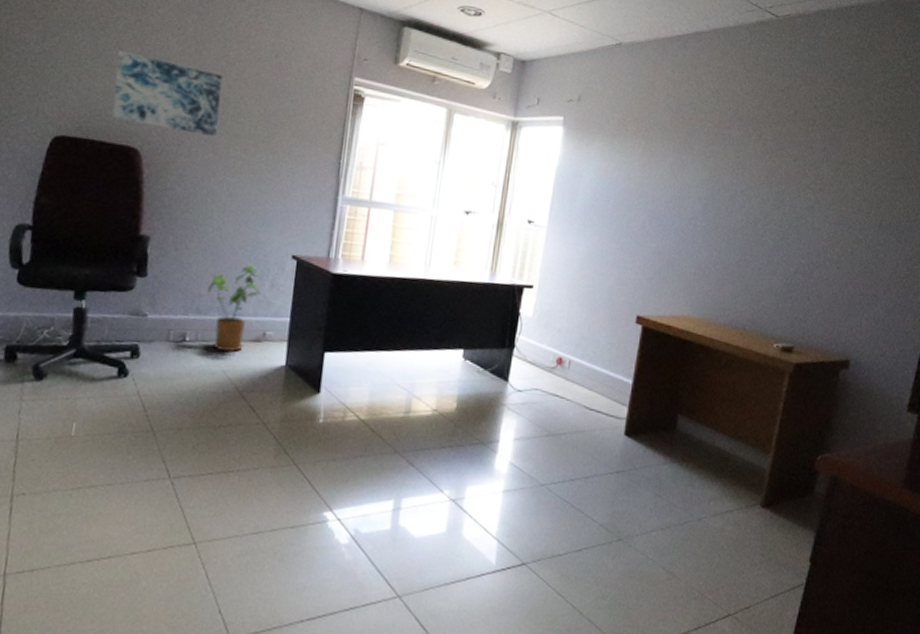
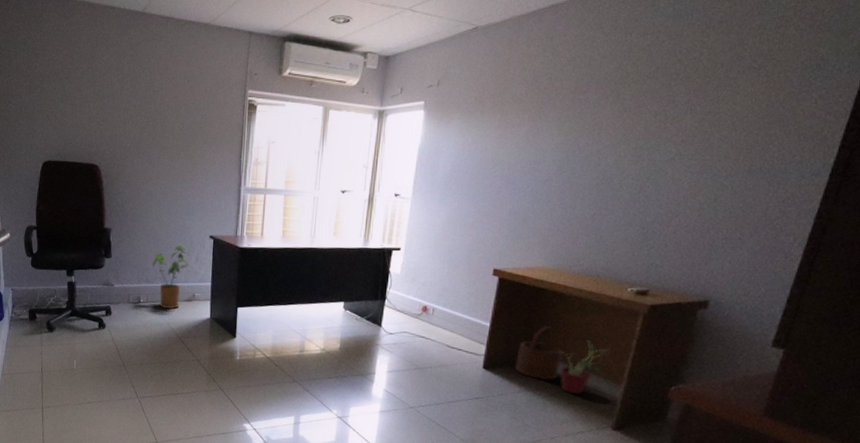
wall art: present [112,51,223,137] -> none [78,93,151,151]
wooden bucket: none [660,384,710,450] -> present [515,326,563,381]
potted plant: none [706,402,759,466] -> present [559,340,611,395]

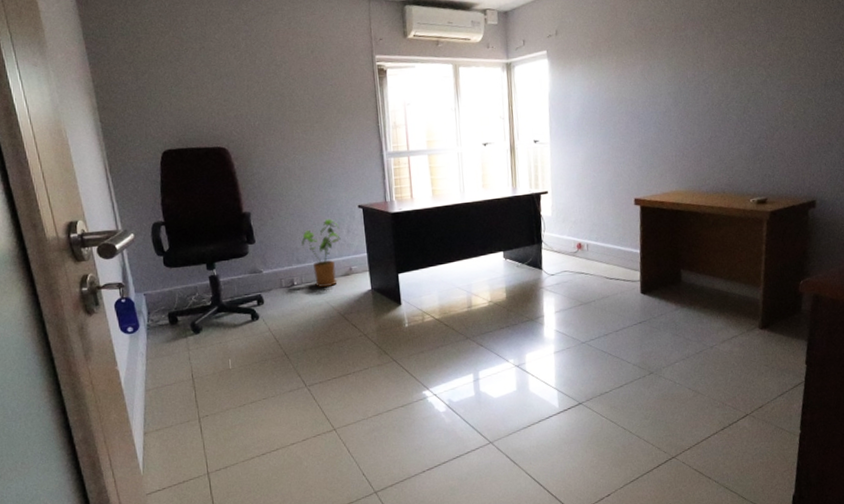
wooden bucket: present [515,326,563,381] -> none [668,244,708,295]
potted plant: present [559,340,611,395] -> none [704,251,747,303]

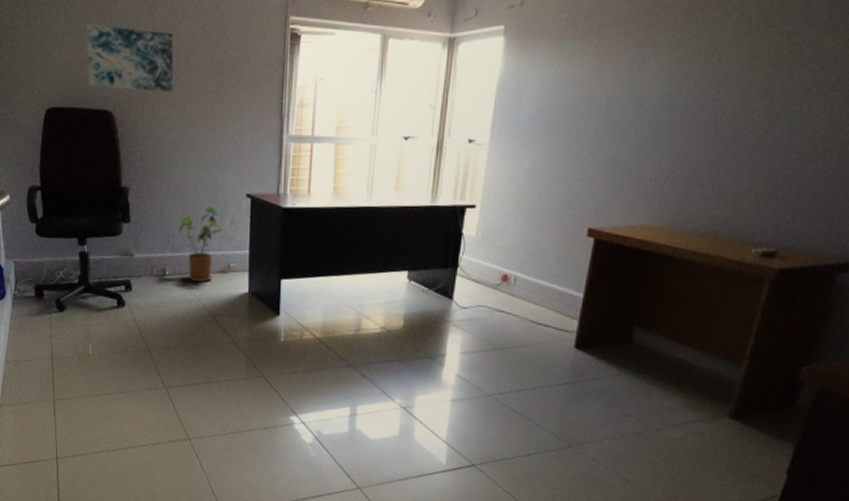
wall art: none [194,74,281,128] -> present [86,24,174,93]

